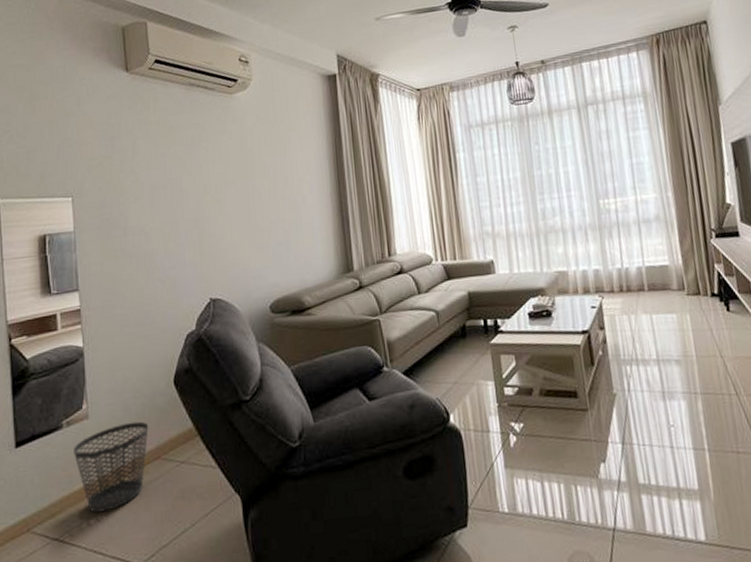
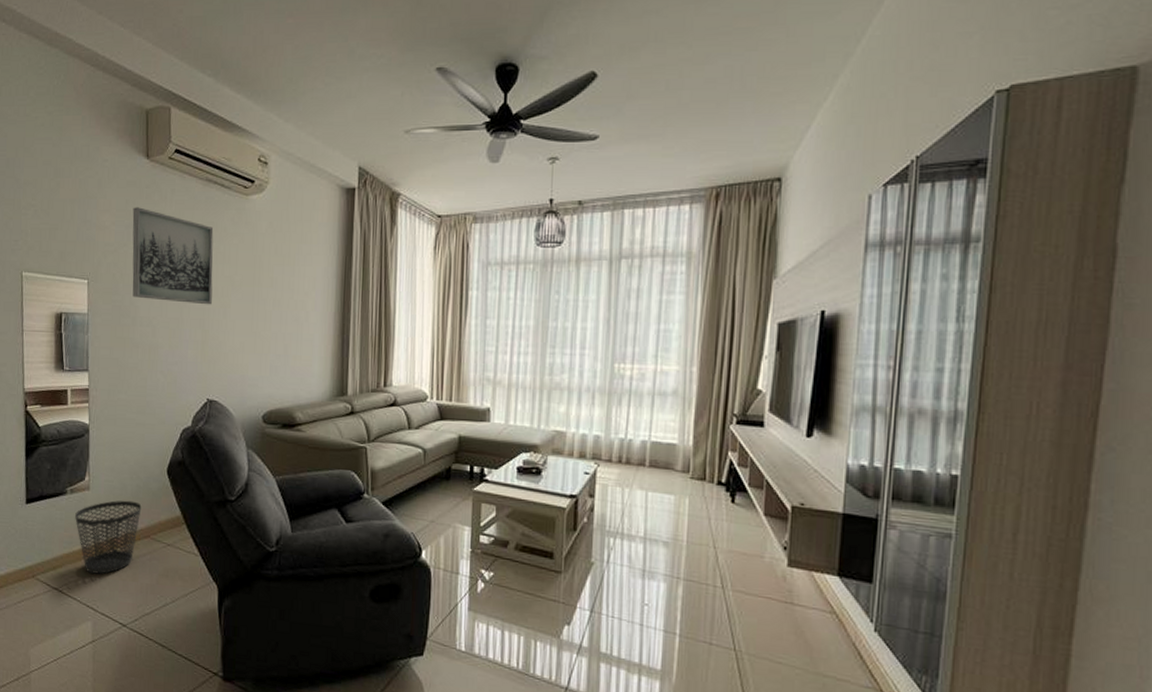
wall art: none [115,119,206,208] -> present [132,207,214,305]

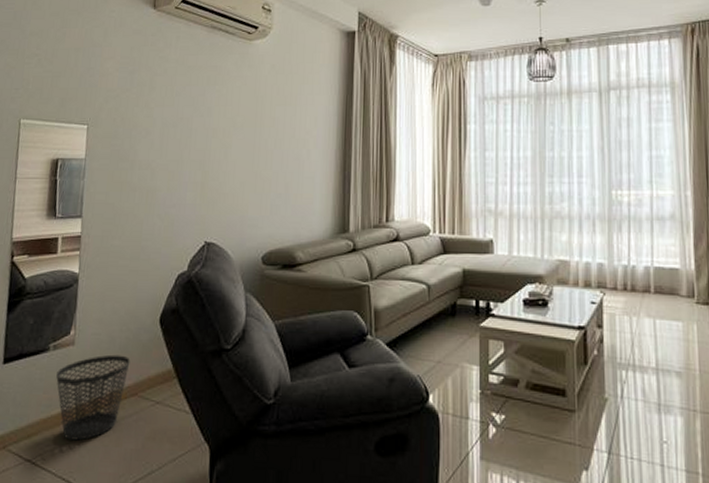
wall art: present [132,207,214,305] -> none [132,54,217,146]

